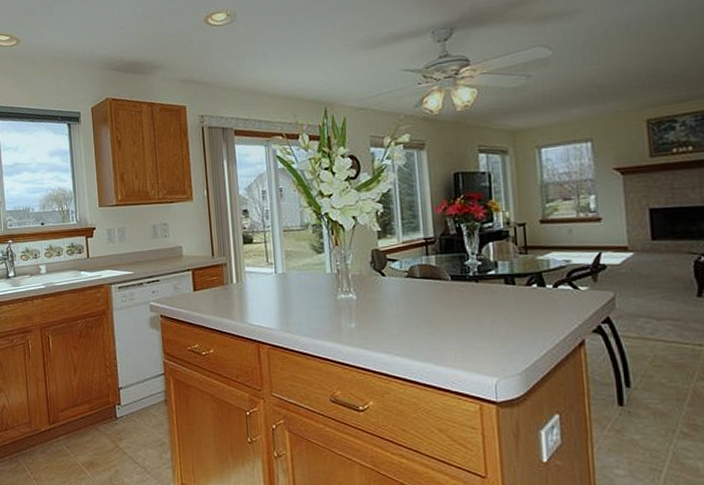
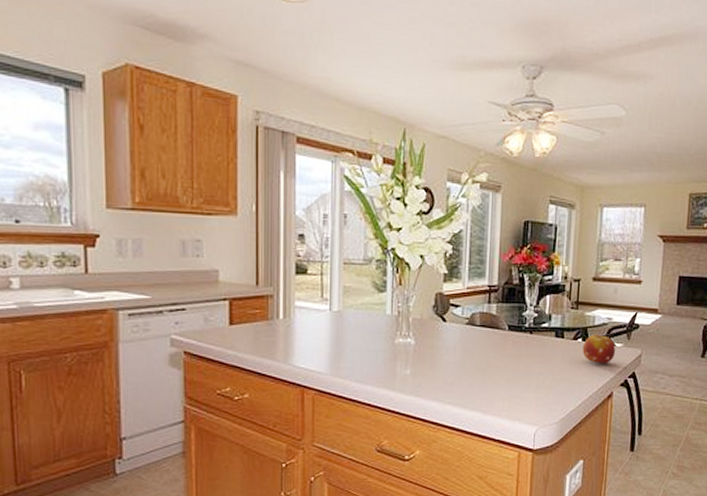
fruit: none [539,278,581,309] -> present [582,334,616,364]

